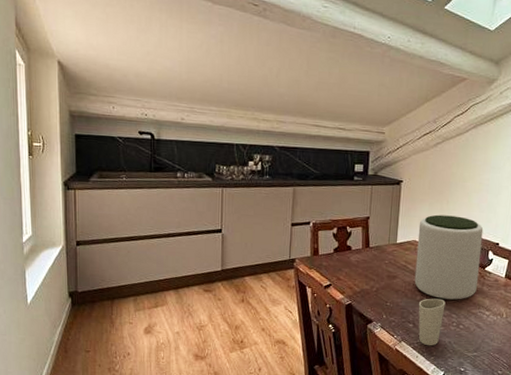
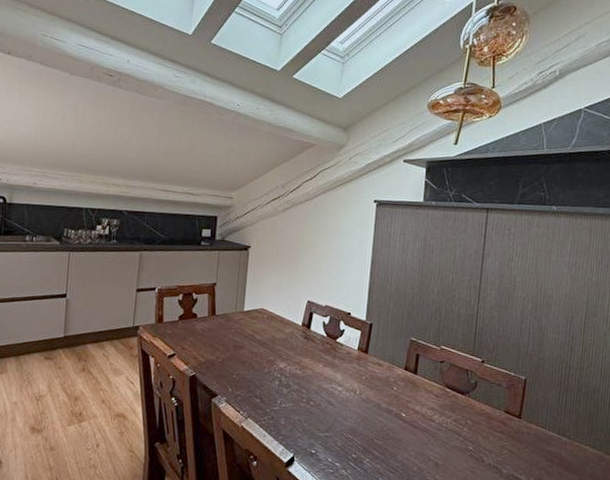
plant pot: present [414,214,484,301] -> none [262,281,334,374]
cup: present [418,298,446,346] -> none [266,371,295,424]

